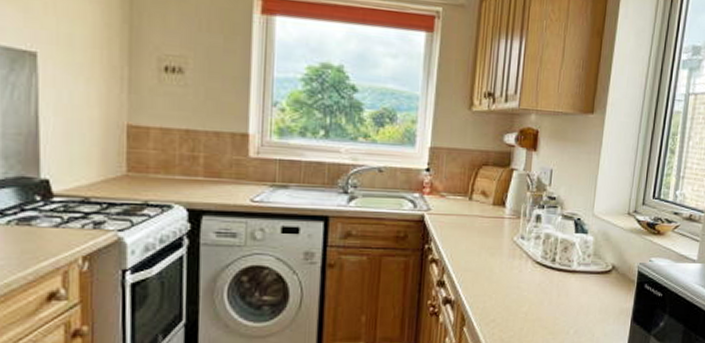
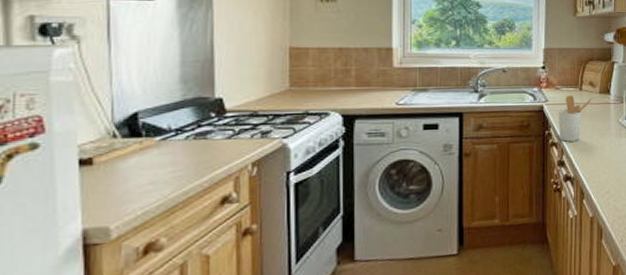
utensil holder: none [441,204,483,259] -> present [558,94,592,142]

